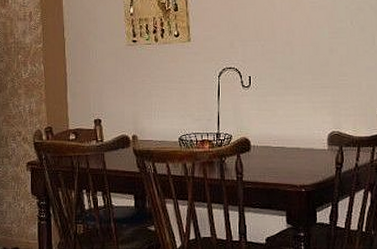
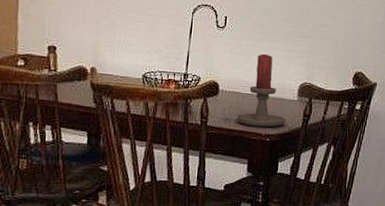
candle holder: none [255,107,319,178] -> present [221,53,286,128]

